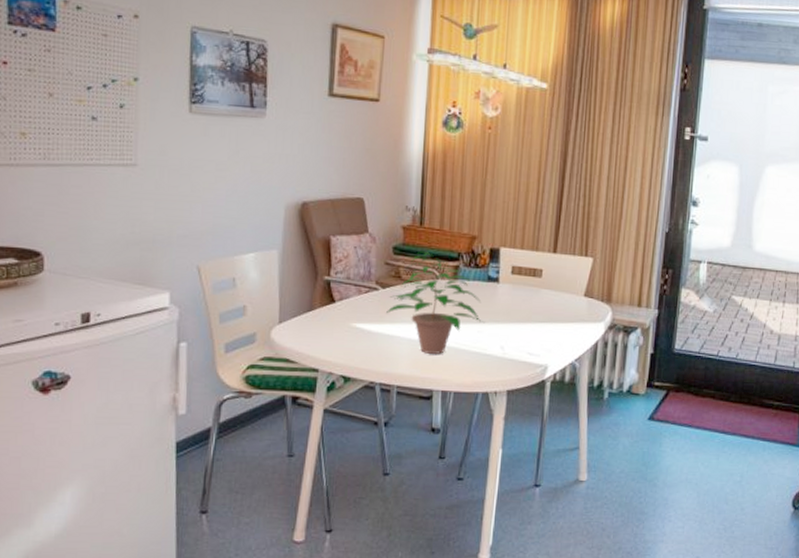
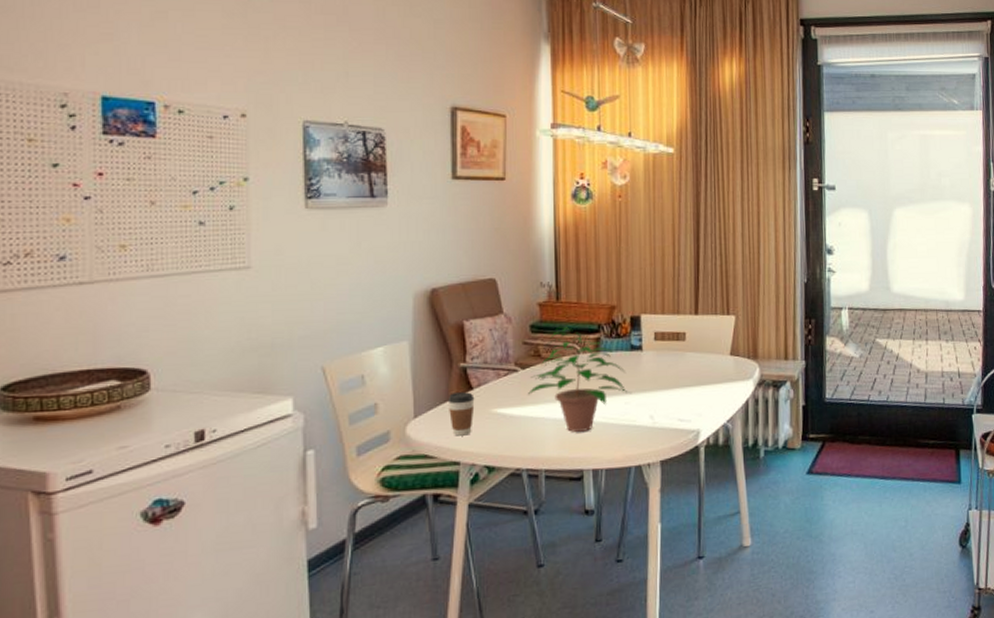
coffee cup: none [310,304,336,345] -> present [447,392,475,436]

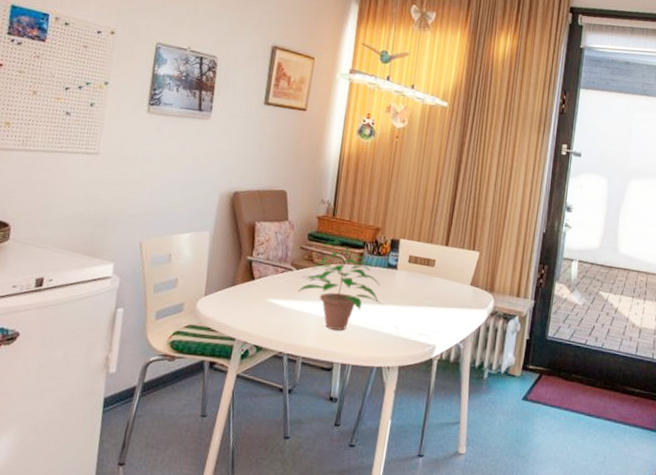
coffee cup: present [447,392,475,436] -> none [232,280,255,317]

